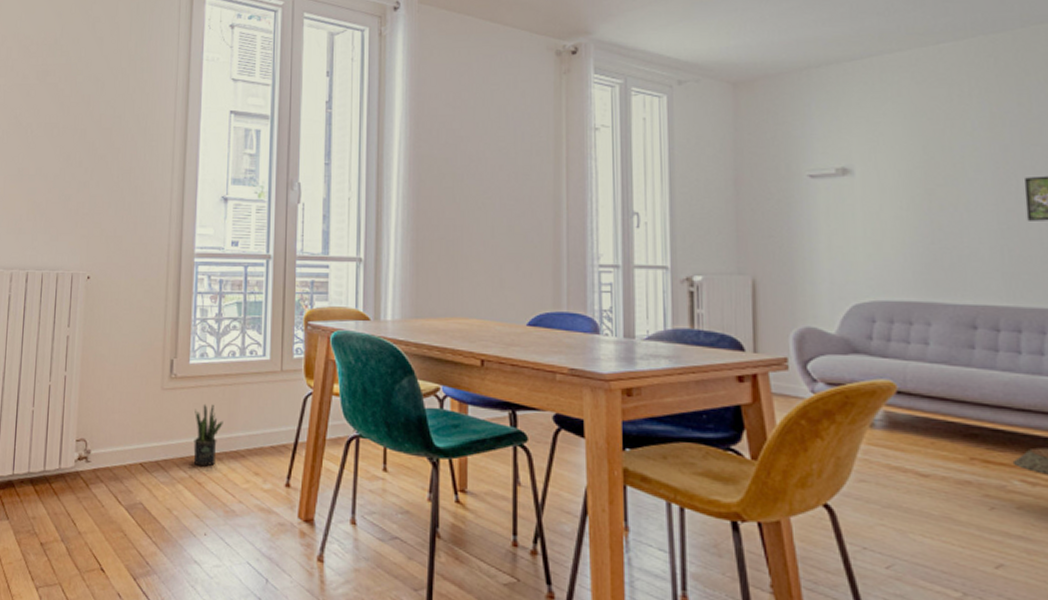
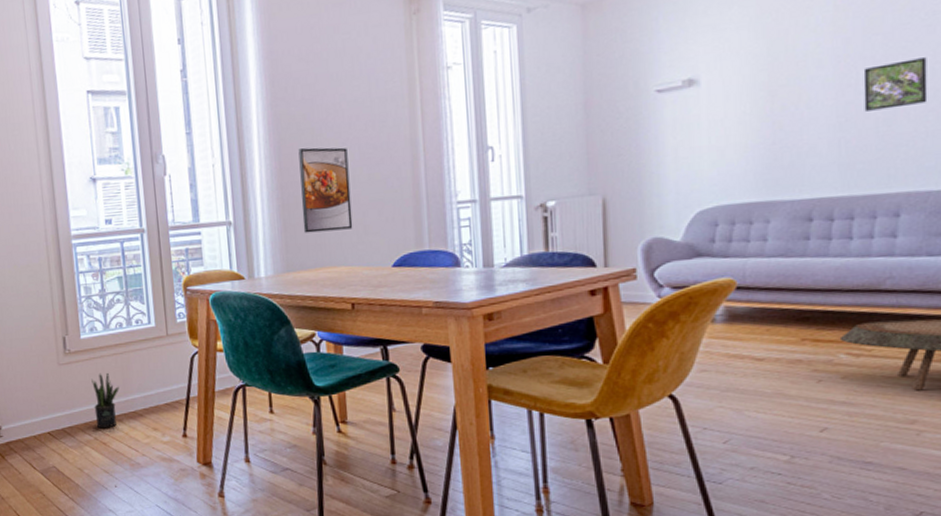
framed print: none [436,192,488,281] -> present [298,147,353,233]

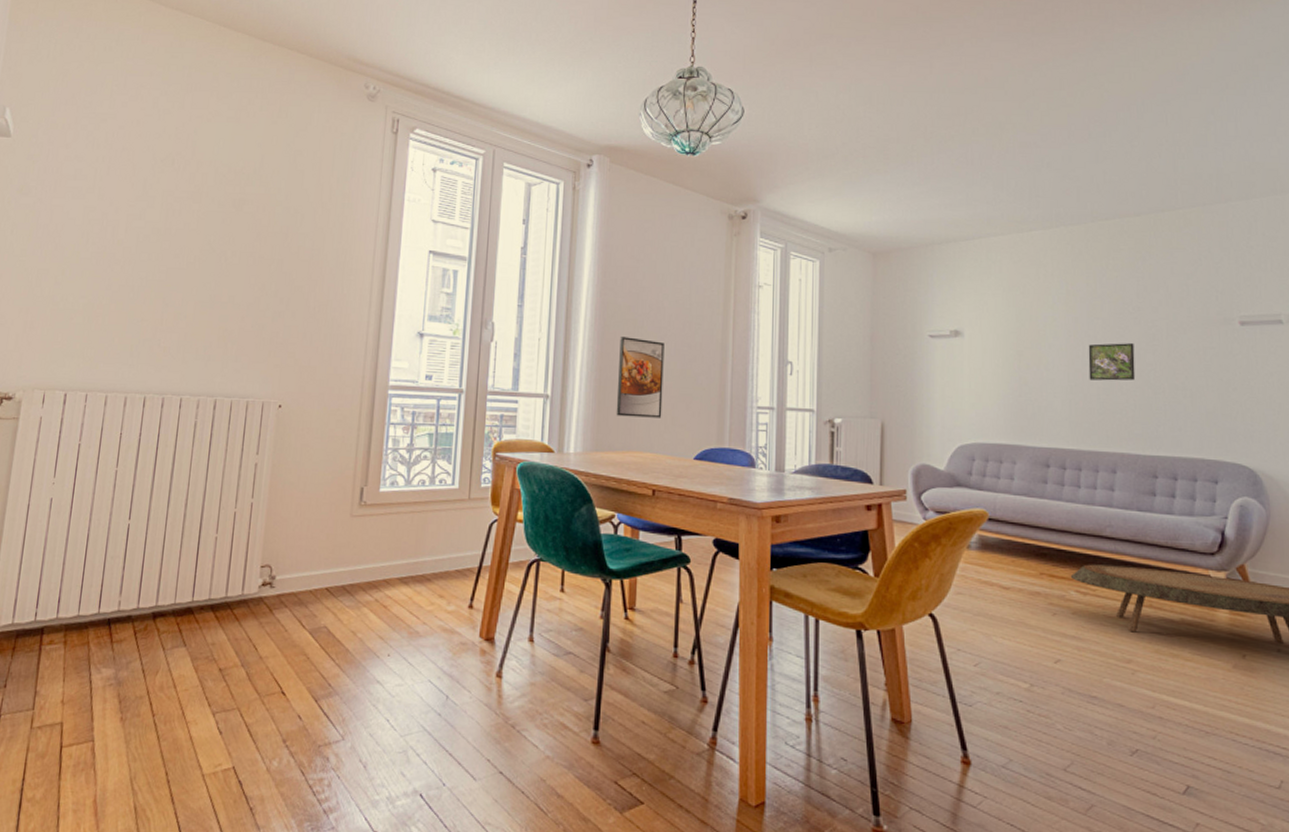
potted plant: present [91,372,119,429] -> none [379,530,411,590]

